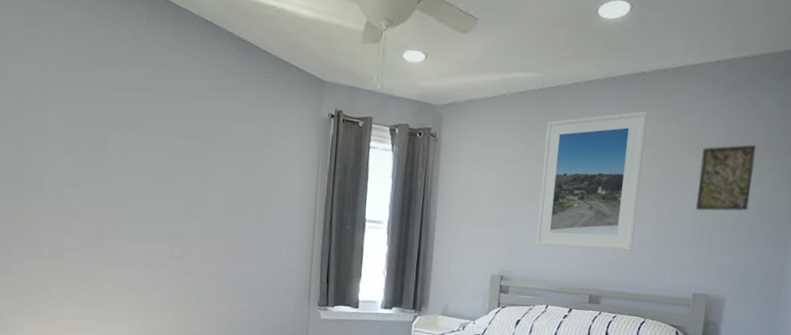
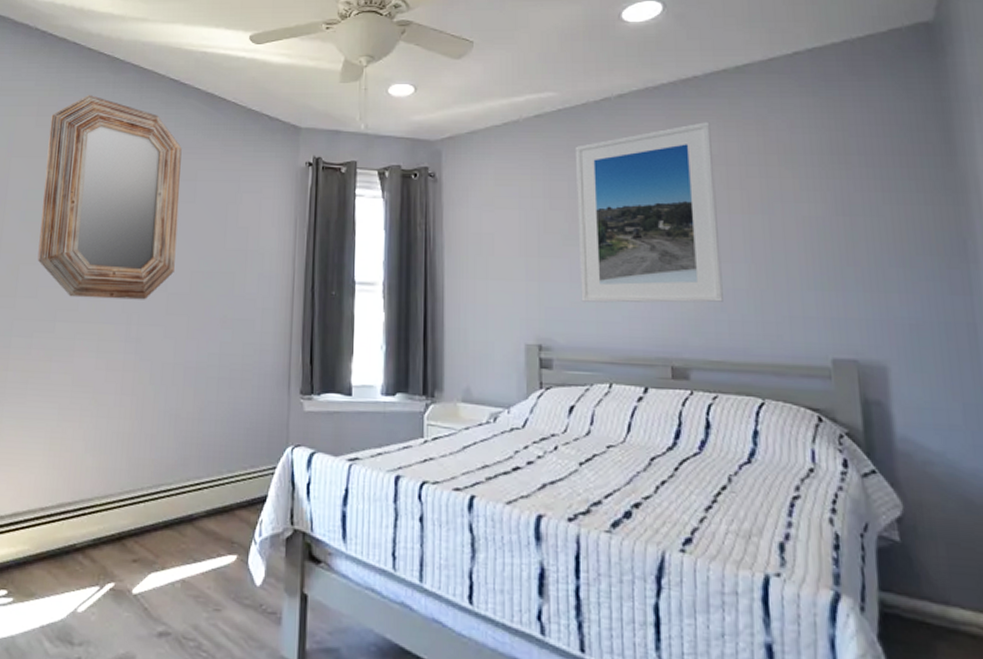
home mirror: none [81,26,216,225] -> present [37,95,182,300]
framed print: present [695,144,757,212] -> none [800,148,891,242]

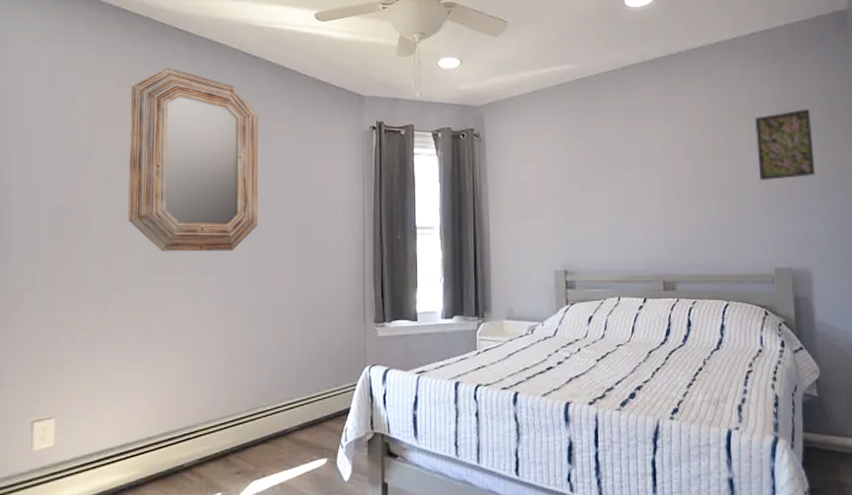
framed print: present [576,122,723,303] -> none [591,89,700,234]
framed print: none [800,148,891,242] -> present [754,108,816,181]

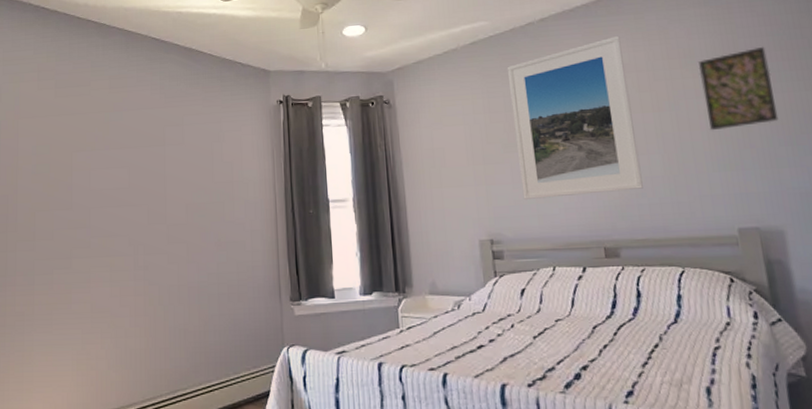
home mirror: present [127,67,259,252] -> none [50,58,171,236]
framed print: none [591,89,700,234] -> present [508,36,643,199]

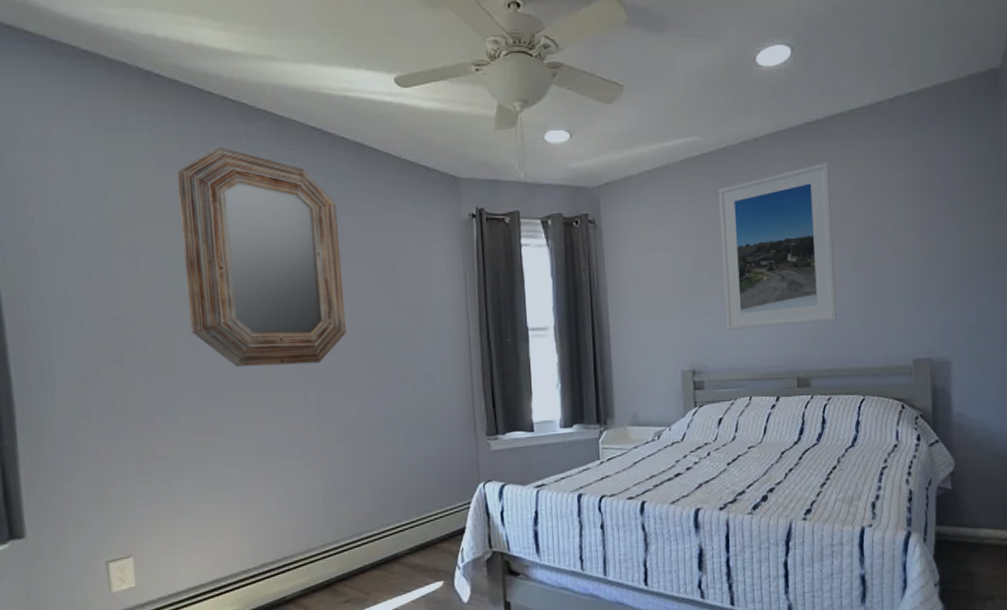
home mirror: none [50,58,171,236] -> present [177,147,346,368]
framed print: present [698,46,779,131] -> none [896,182,959,265]

